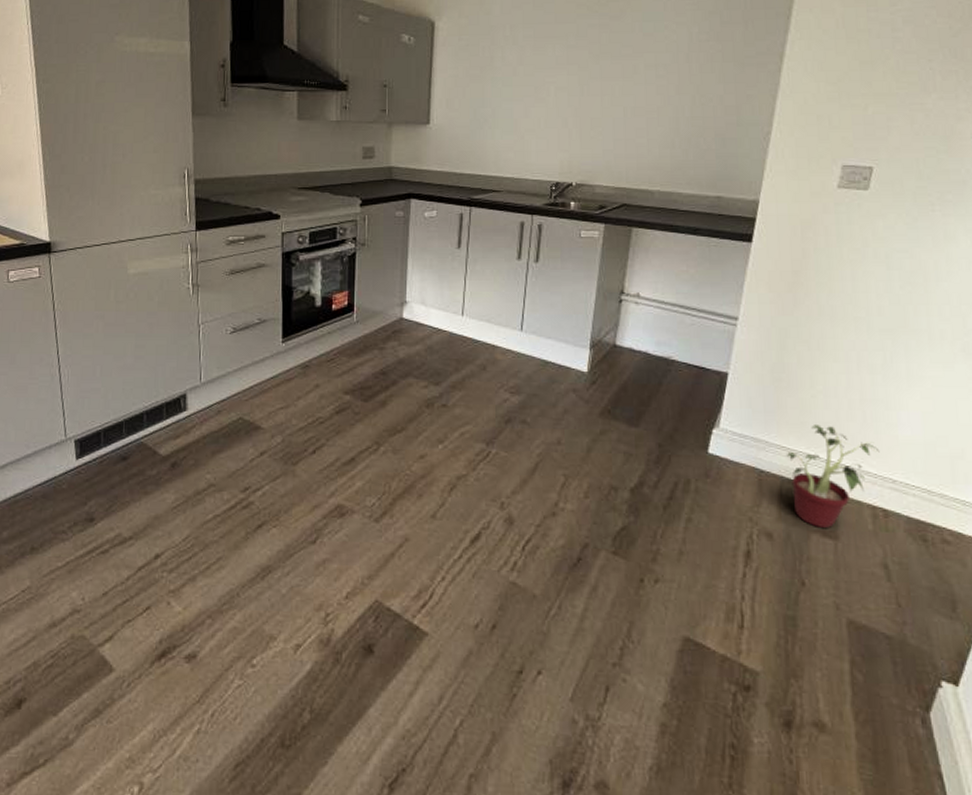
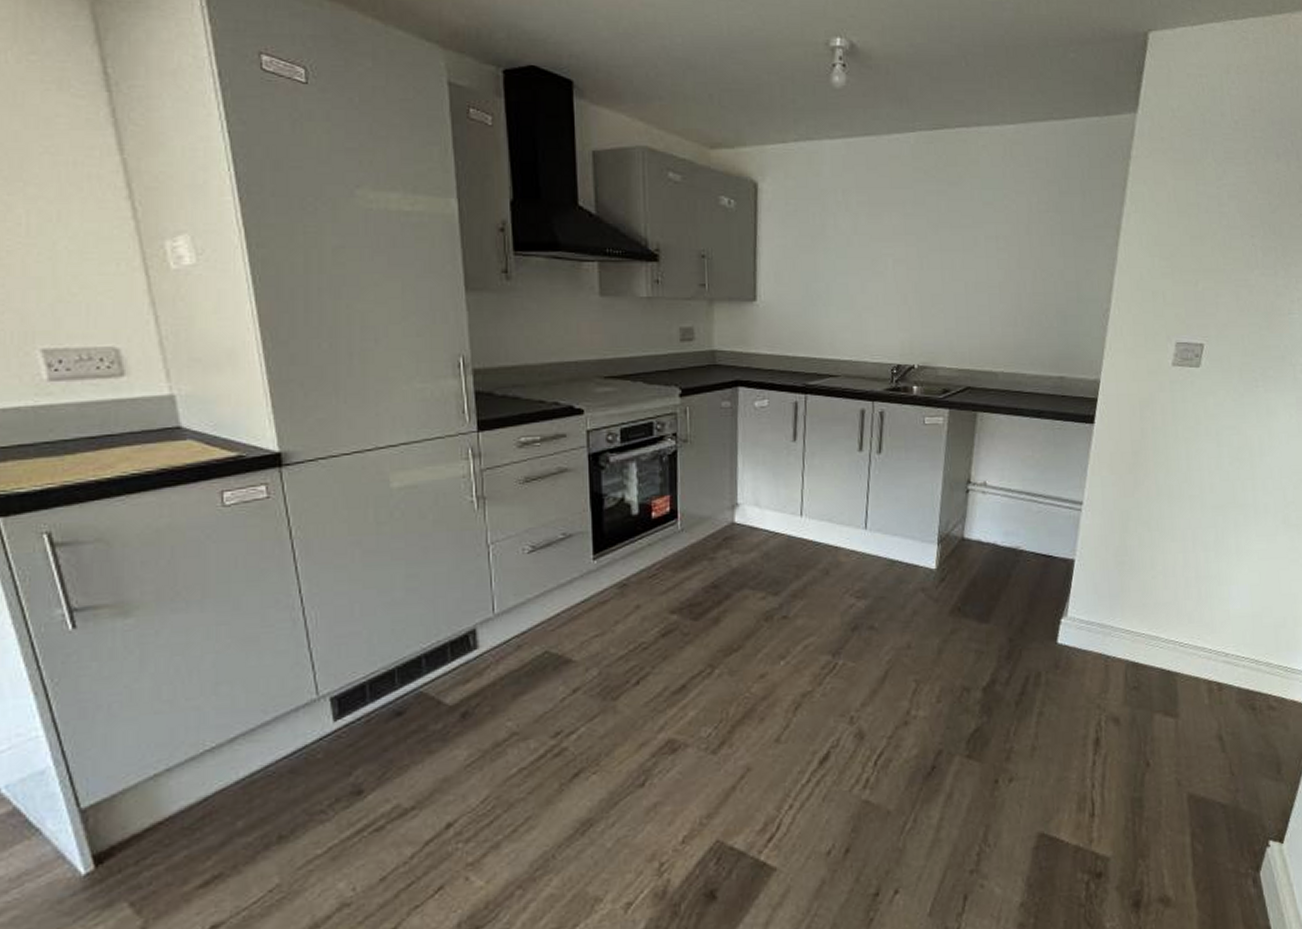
potted plant: present [786,425,880,528] -> none [1130,605,1214,707]

